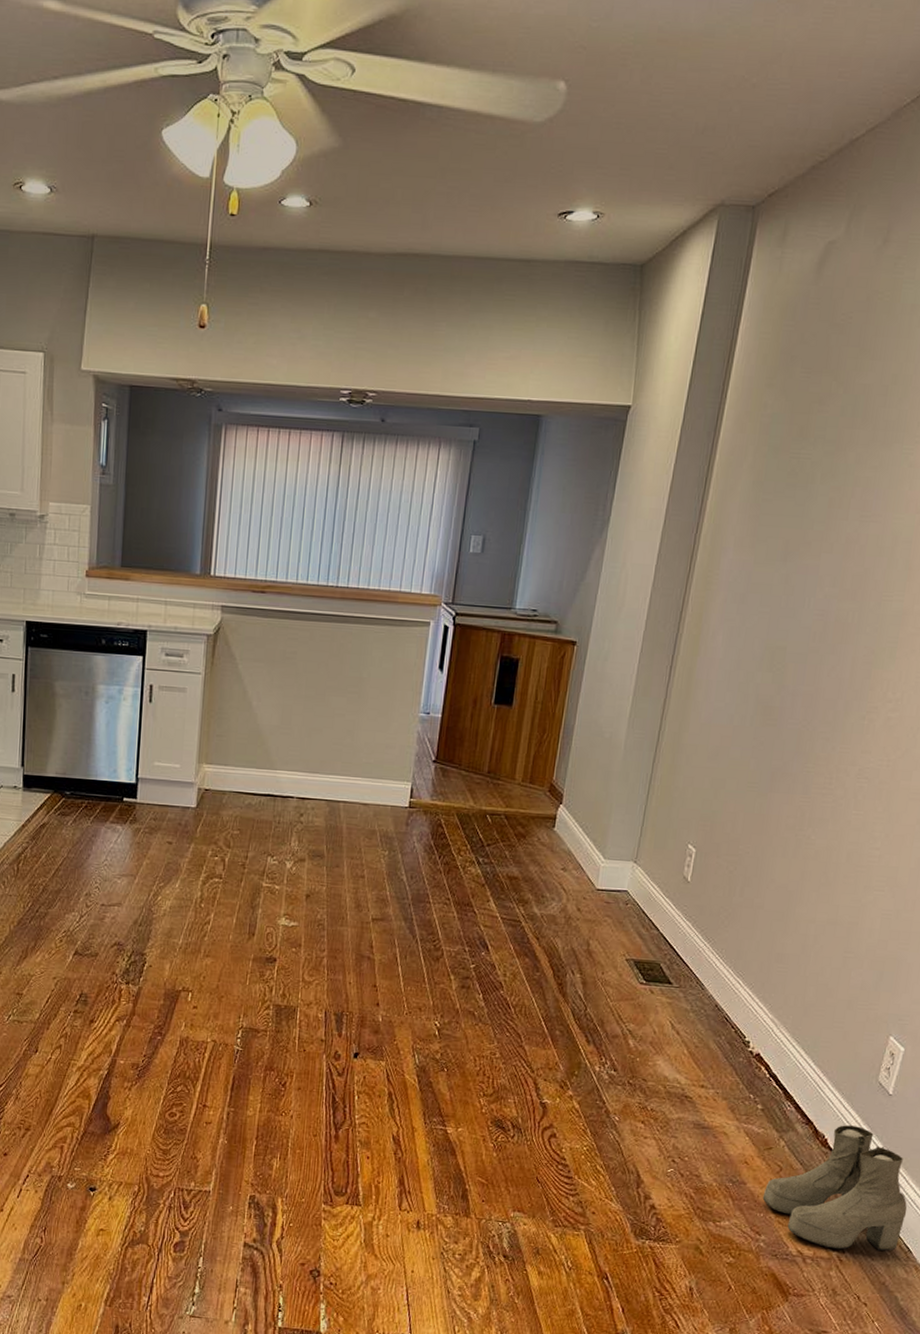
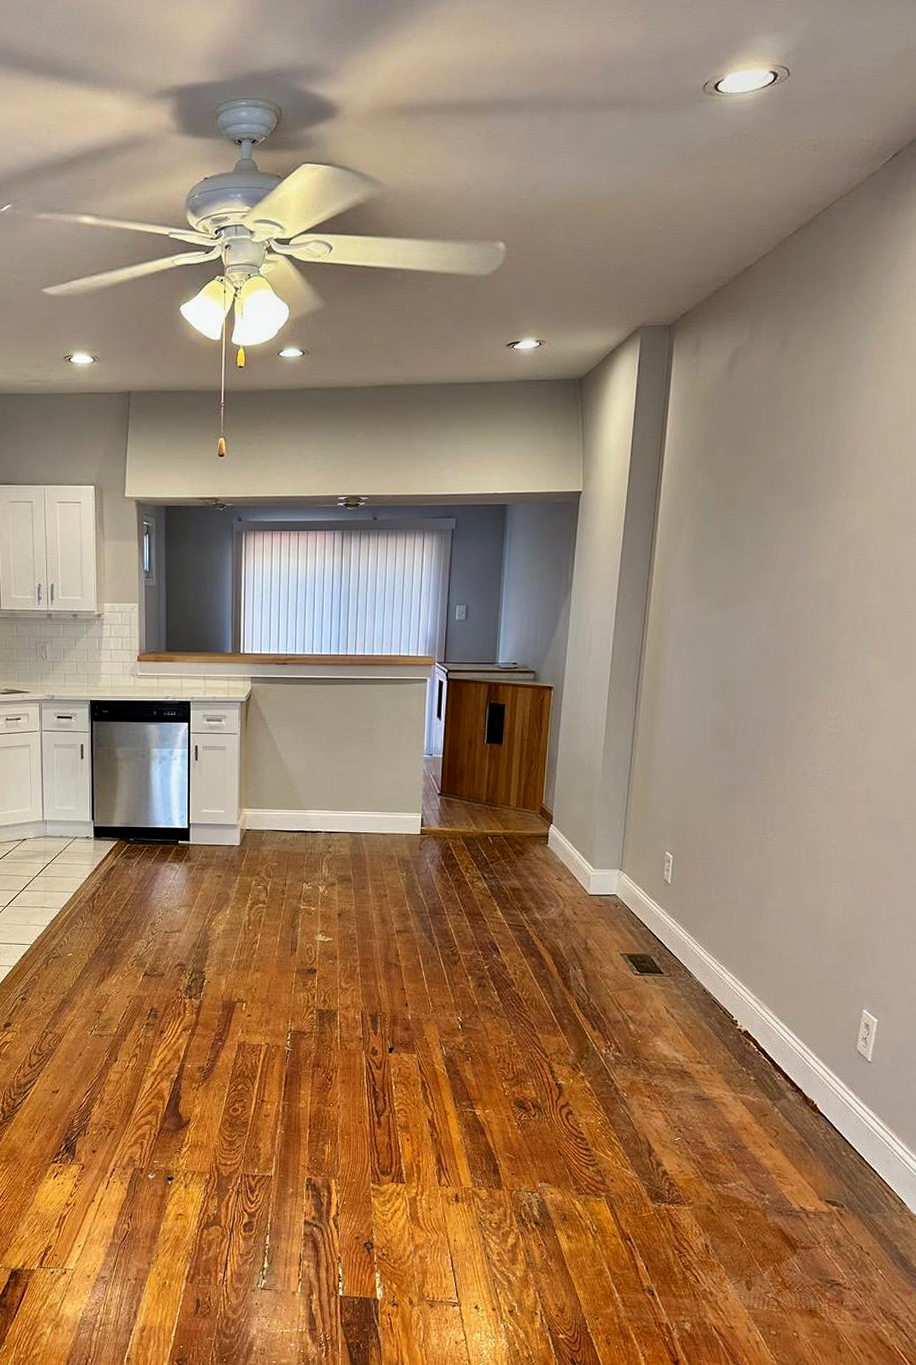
boots: present [762,1125,907,1251] -> none [763,1091,897,1204]

